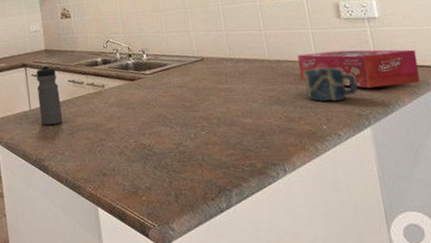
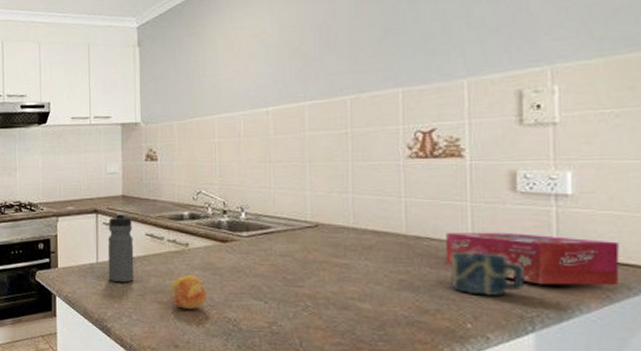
fruit: none [93,111,125,141] -> present [169,274,208,309]

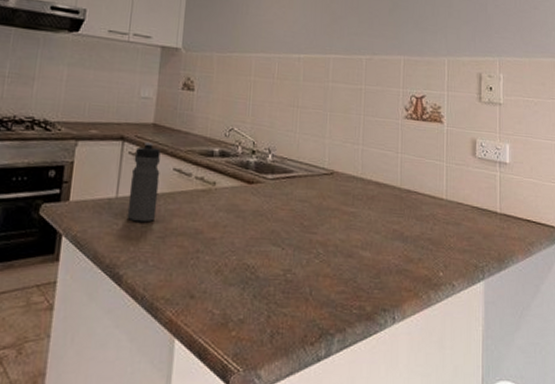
fruit: present [169,274,208,309] -> none [191,215,229,254]
tissue box: present [445,232,620,286] -> none [427,188,536,241]
cup: present [450,253,524,297] -> none [430,207,478,248]

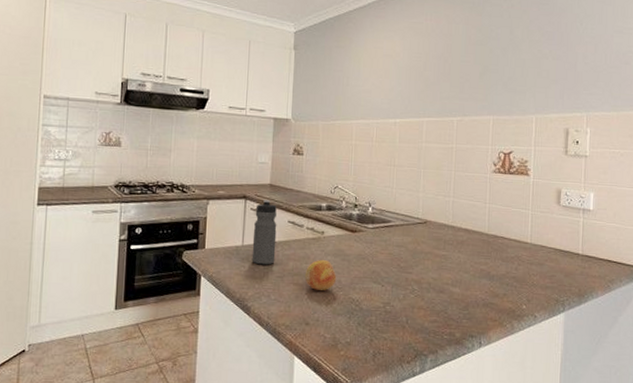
fruit: none [191,215,229,254] -> present [304,259,337,290]

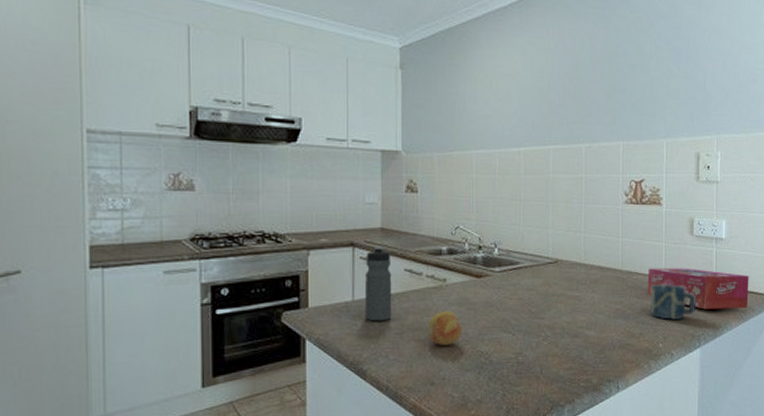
tissue box: none [512,233,617,278] -> present [647,268,749,310]
cup: none [515,249,561,285] -> present [650,285,695,321]

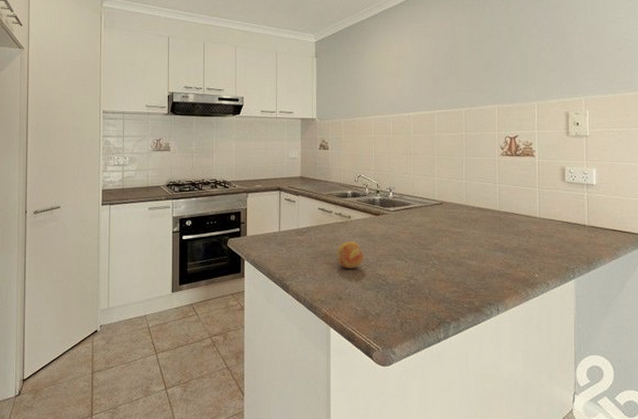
water bottle: present [364,246,392,322] -> none [288,191,309,248]
tissue box: present [647,268,749,310] -> none [523,209,621,246]
cup: present [650,285,695,321] -> none [526,224,569,255]

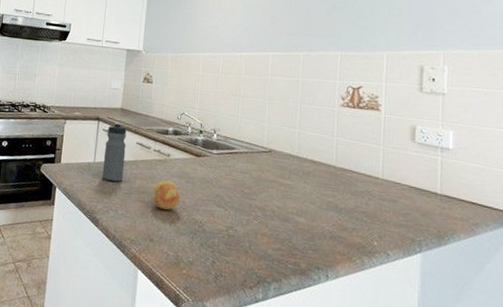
water bottle: none [288,191,309,248] -> present [102,122,127,182]

